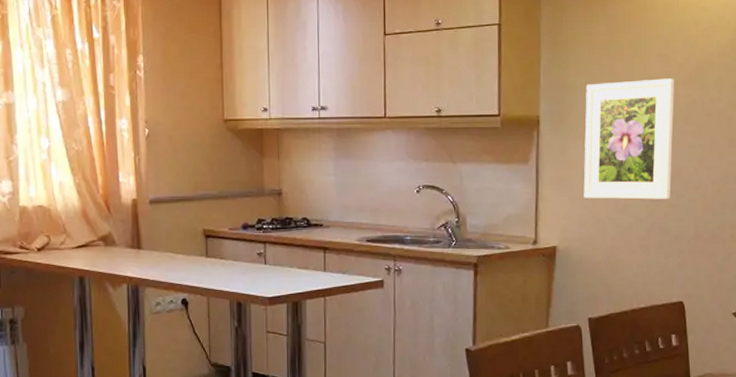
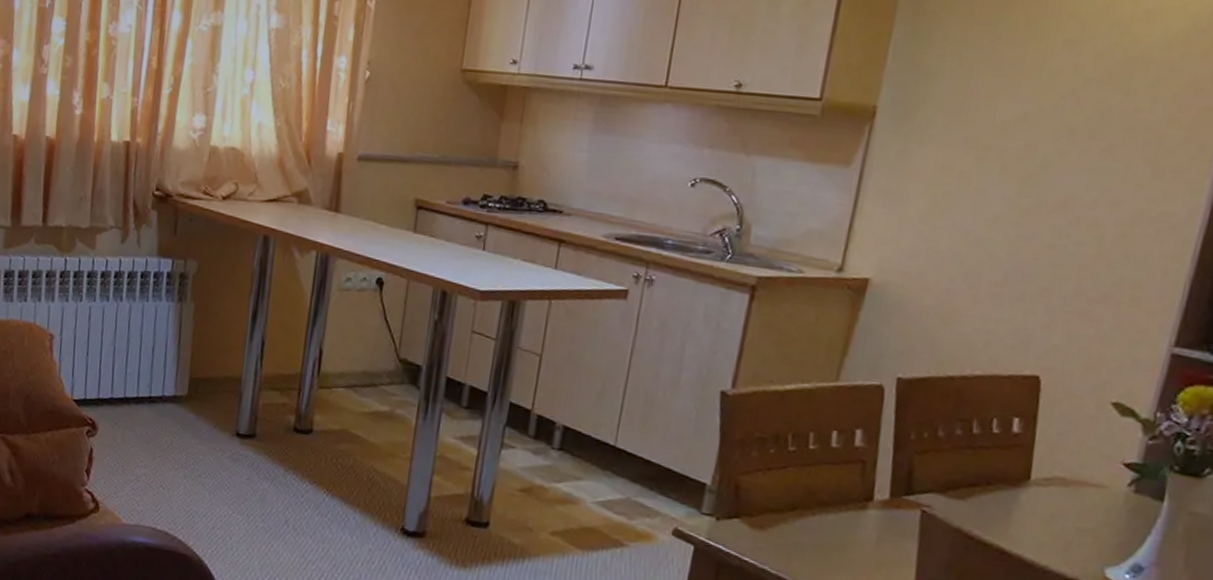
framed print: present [583,78,675,200] -> none [920,70,1086,237]

